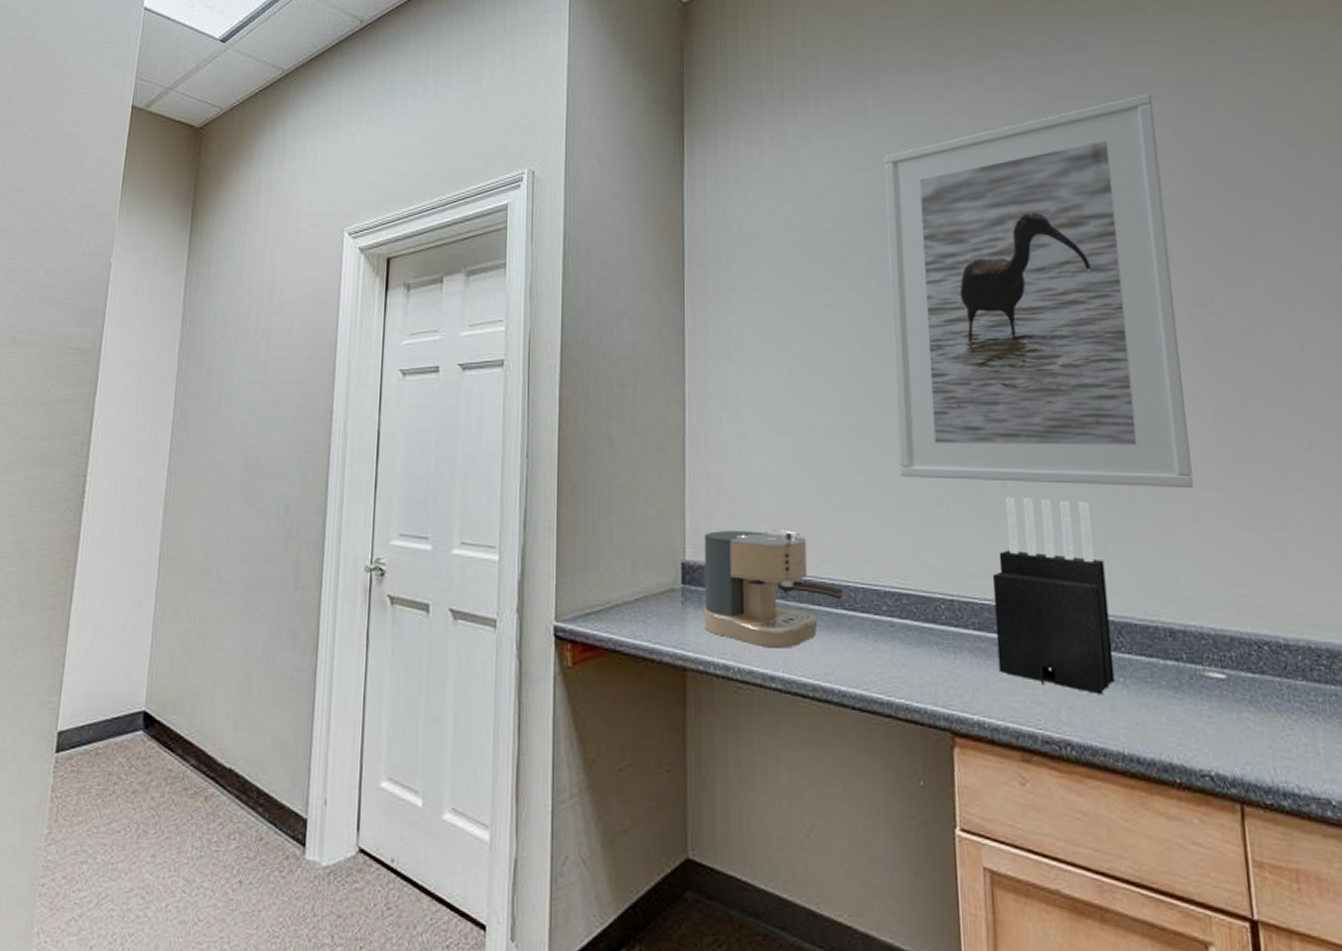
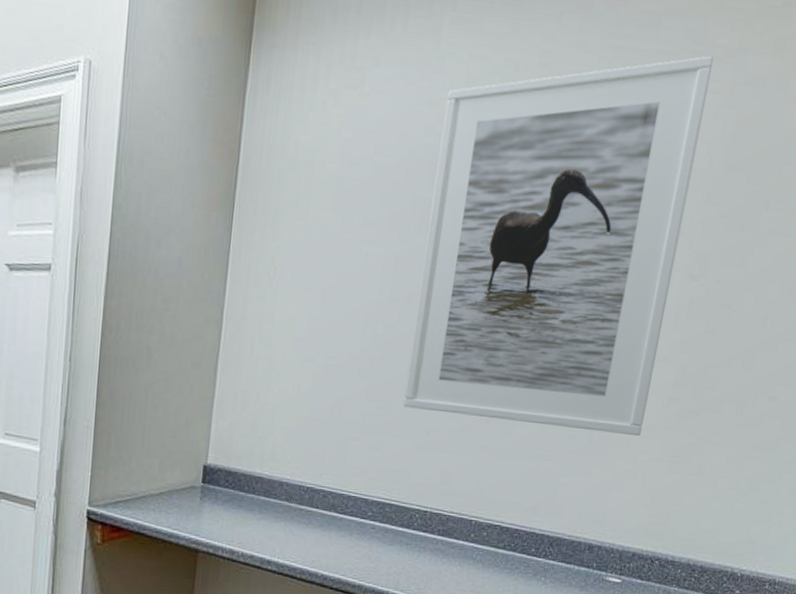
coffee maker: present [702,530,843,648] -> none [217,440,338,540]
knife block: present [992,496,1115,693] -> none [451,431,554,588]

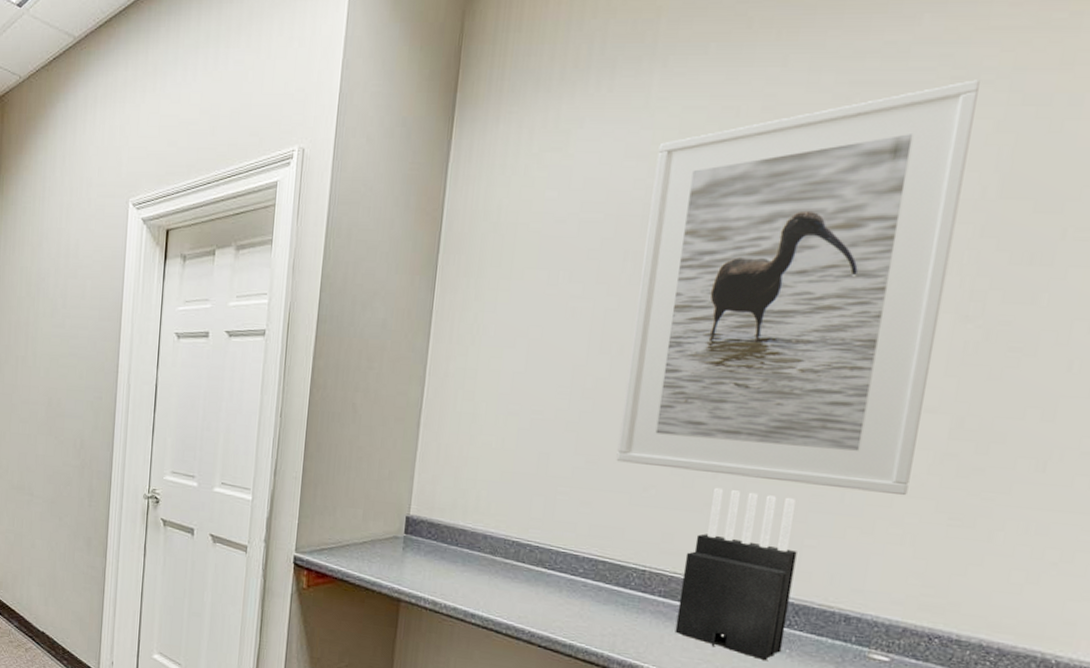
knife block: none [451,431,554,588] -> present [675,487,797,660]

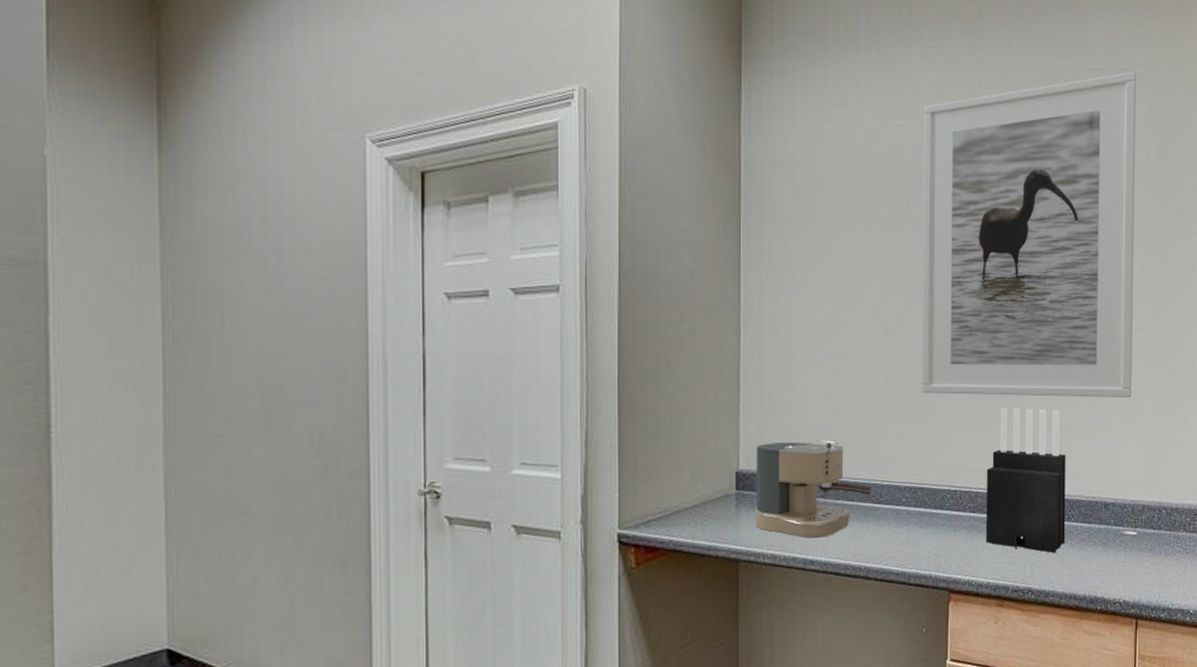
coffee maker: none [419,493,545,594] -> present [753,440,871,538]

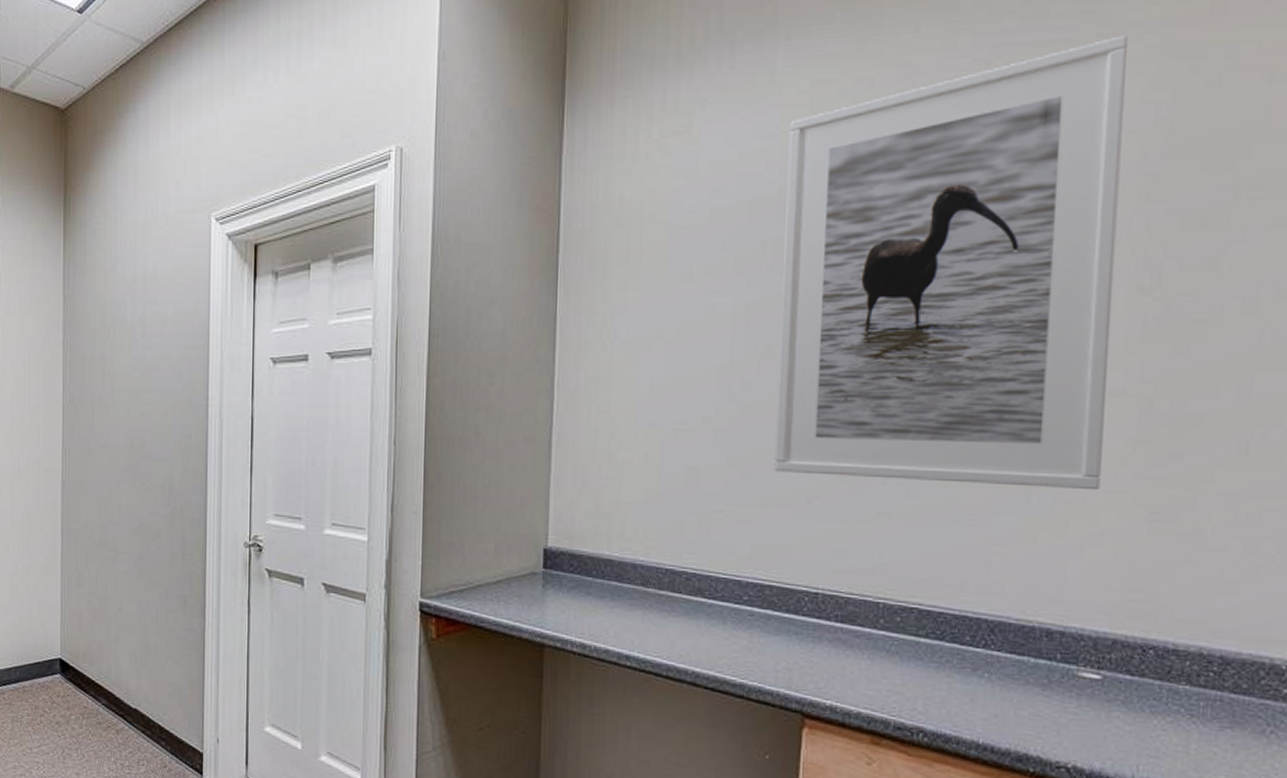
coffee maker: present [753,440,871,538] -> none [562,519,704,631]
knife block: present [986,407,1066,553] -> none [857,494,985,687]

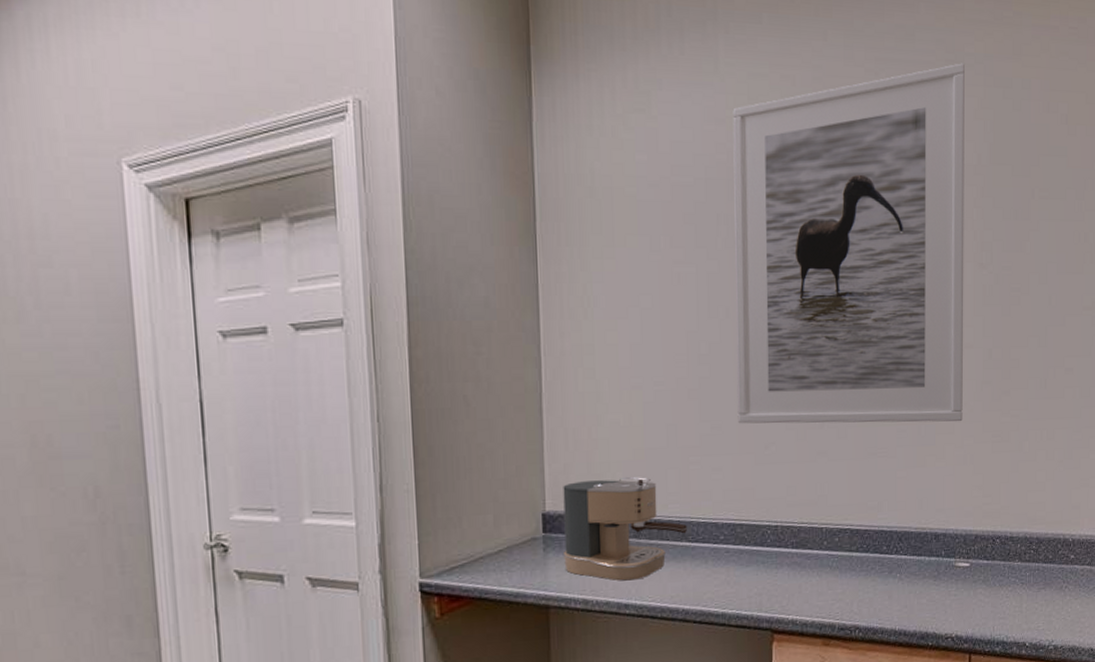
coffee maker: none [562,519,704,631] -> present [562,477,687,581]

